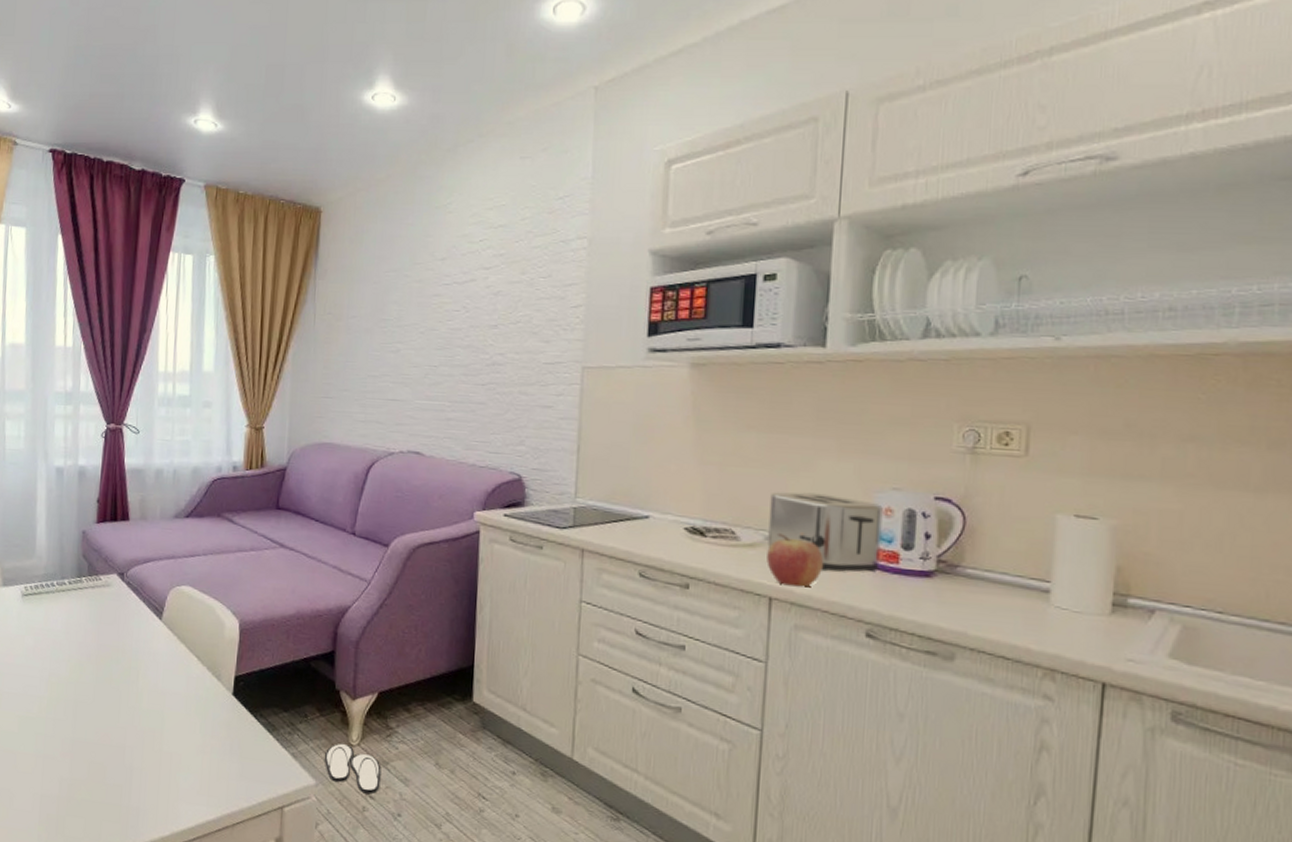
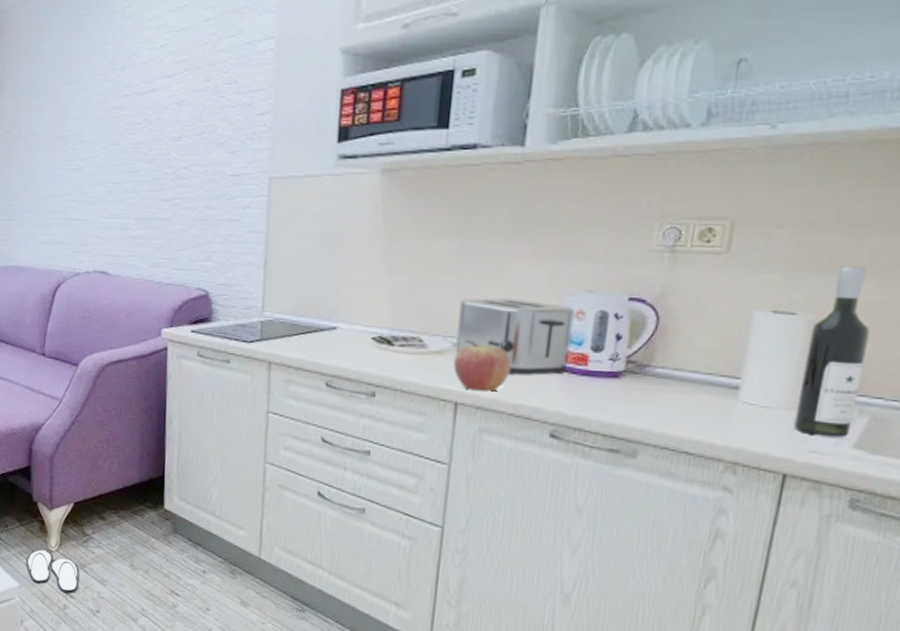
bottle: none [1107,473,1171,647] -> present [793,266,871,438]

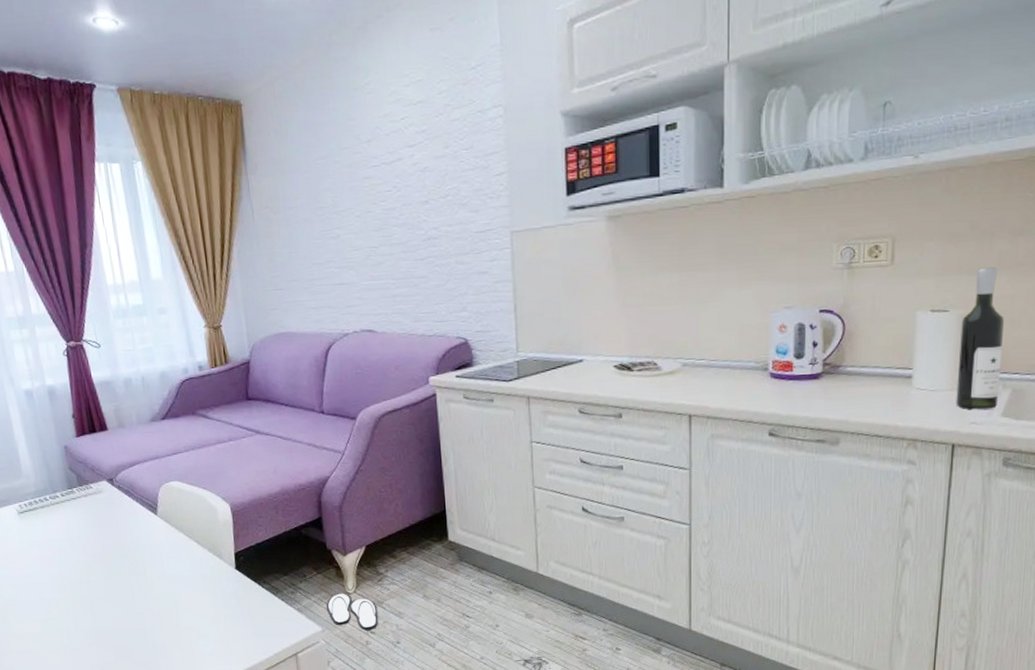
fruit: present [453,340,512,393] -> none [685,359,732,404]
toaster: present [455,297,575,376] -> none [684,319,778,387]

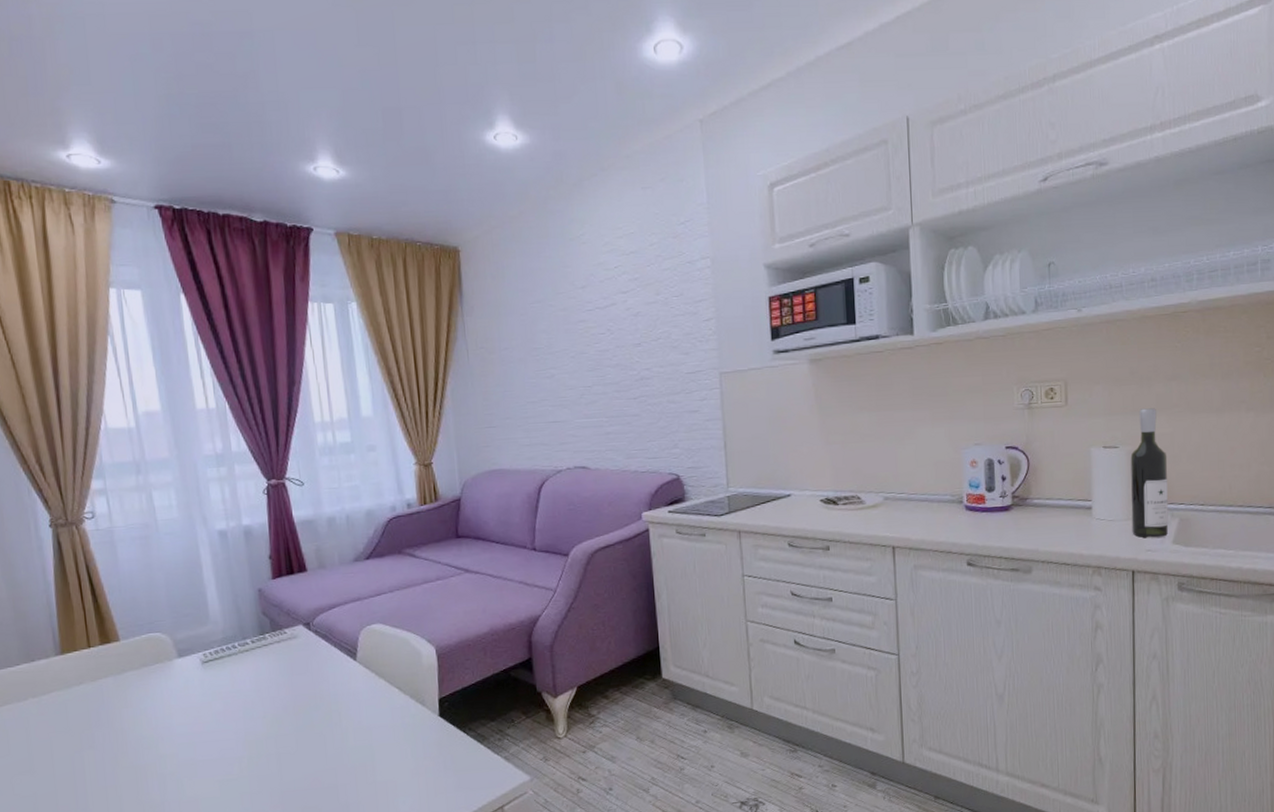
slippers: present [326,593,379,631] -> none [535,738,590,778]

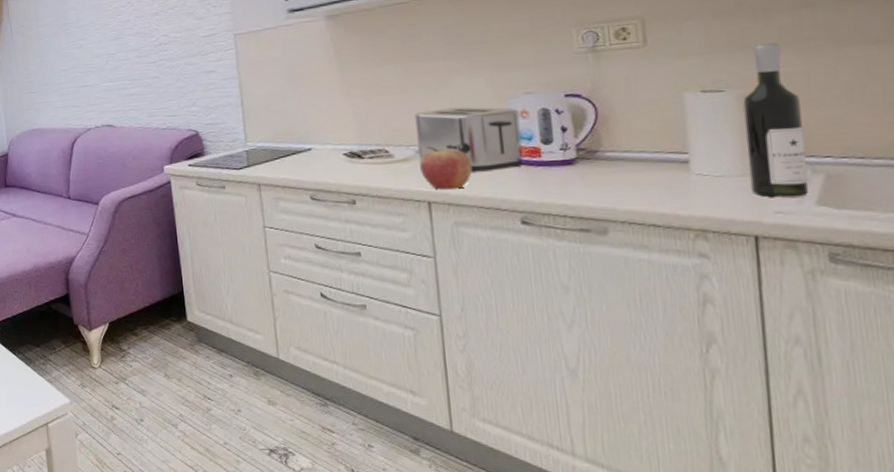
toaster: none [884,455,972,519] -> present [415,106,524,173]
fruit: none [887,493,931,536] -> present [419,146,473,191]

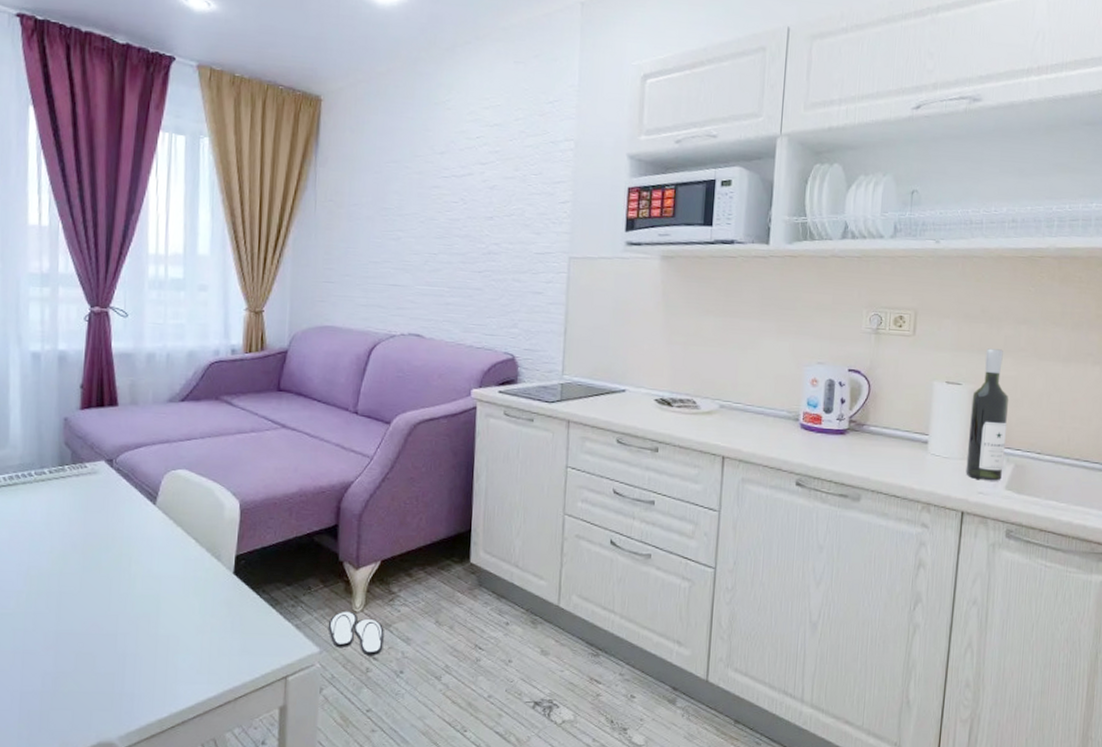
slippers: none [74,367,123,406] -> present [328,611,384,656]
toaster: present [415,106,524,173] -> none [722,366,810,433]
fruit: present [419,146,473,191] -> none [721,402,766,448]

